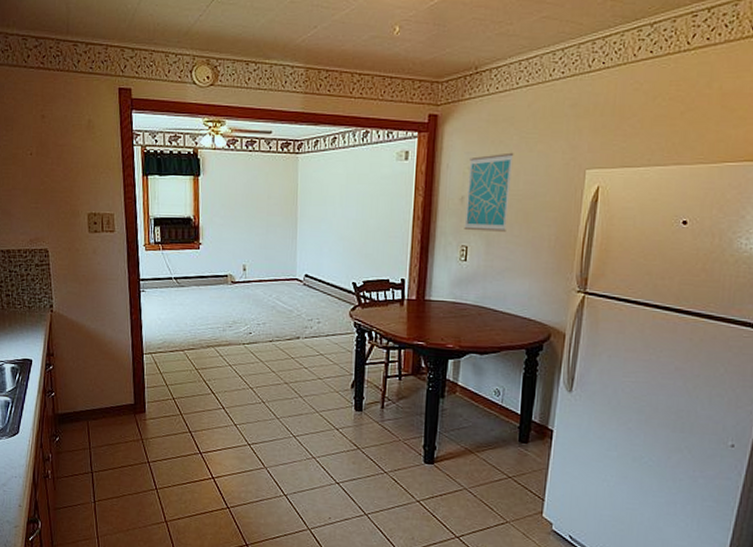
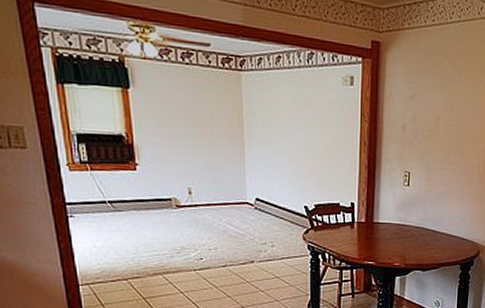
wall art: present [464,152,514,232] -> none [406,84,449,159]

